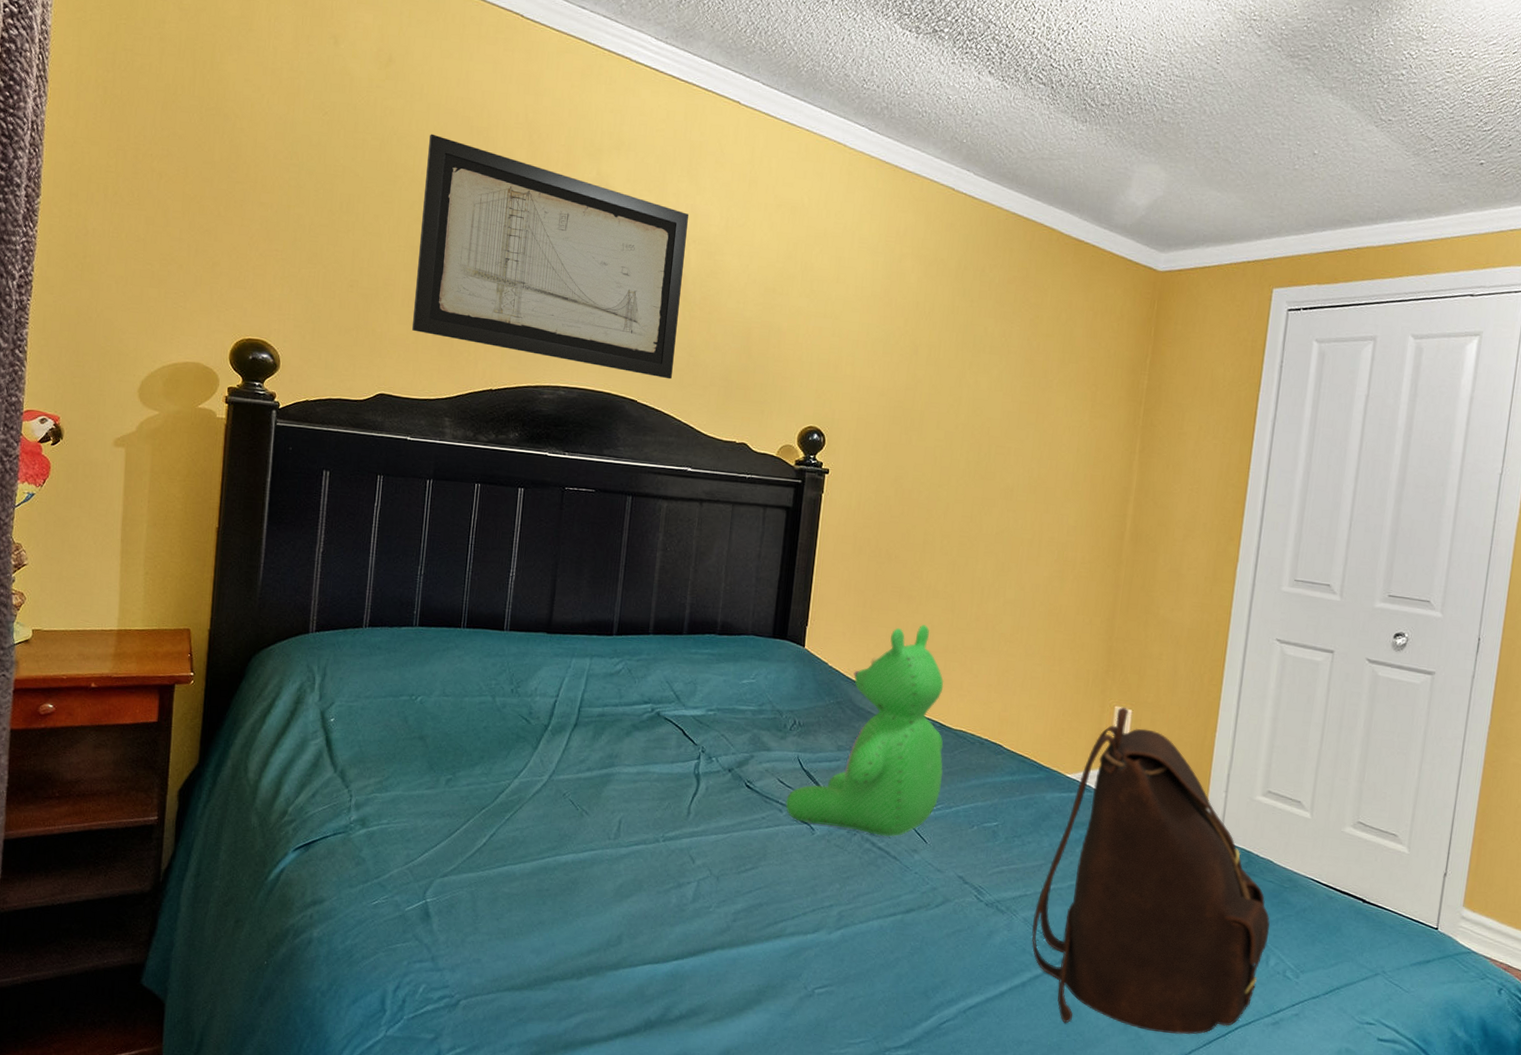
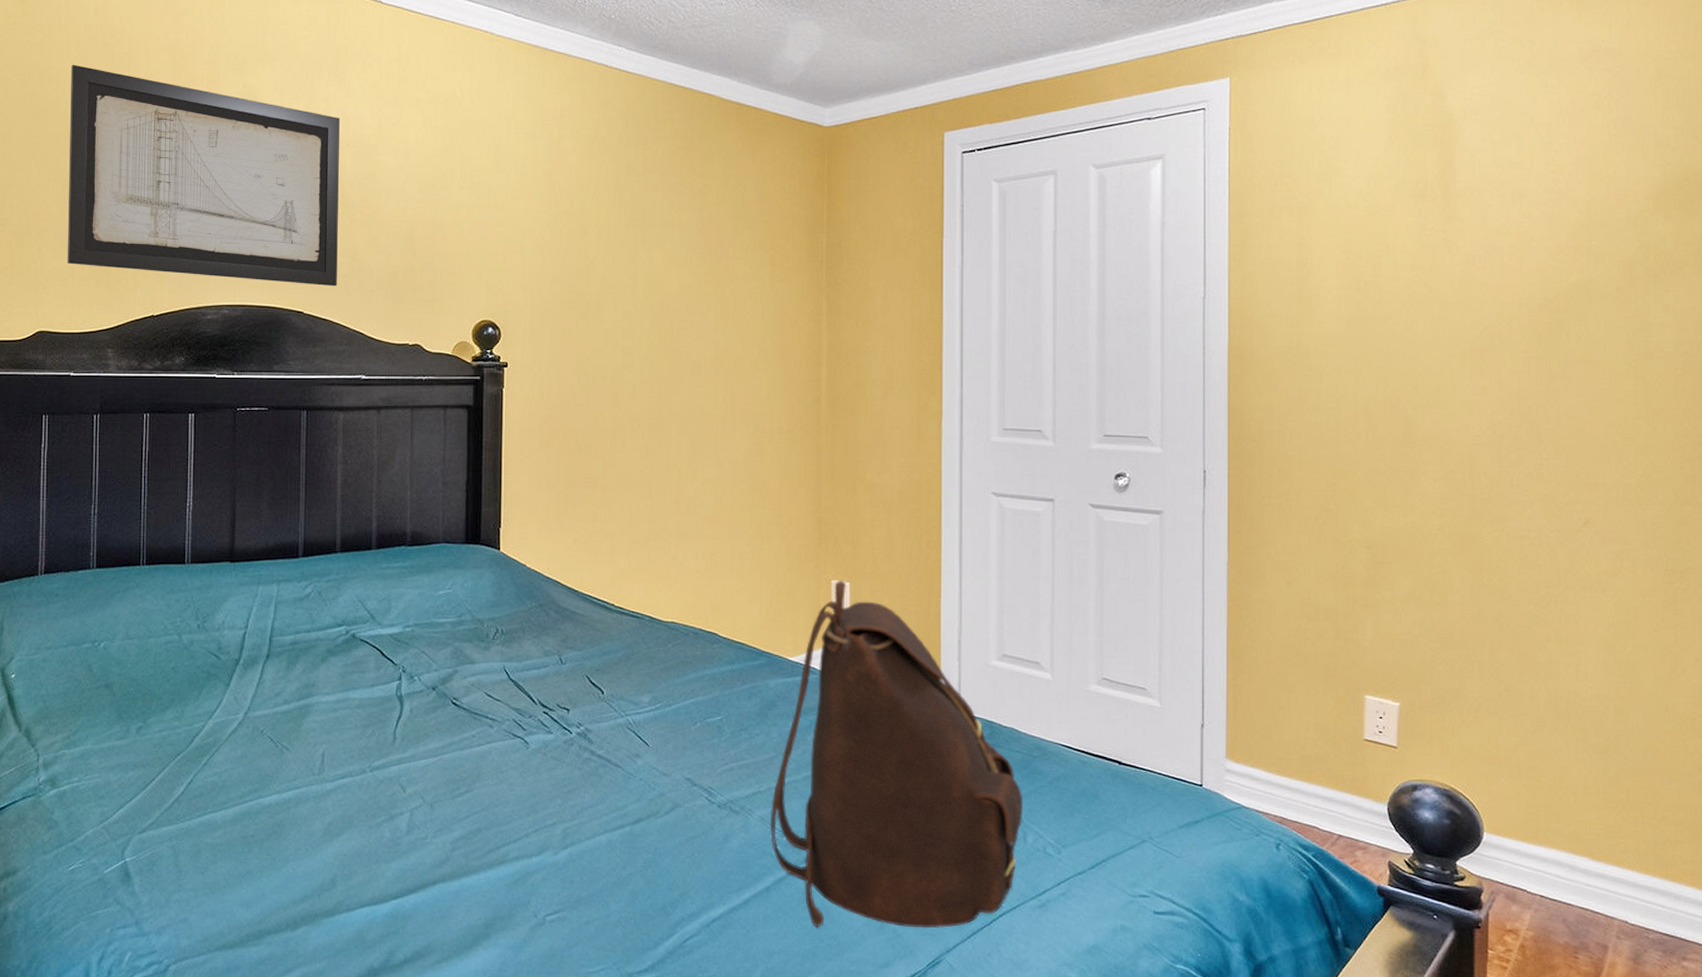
teddy bear: present [785,625,944,837] -> none [495,514,658,743]

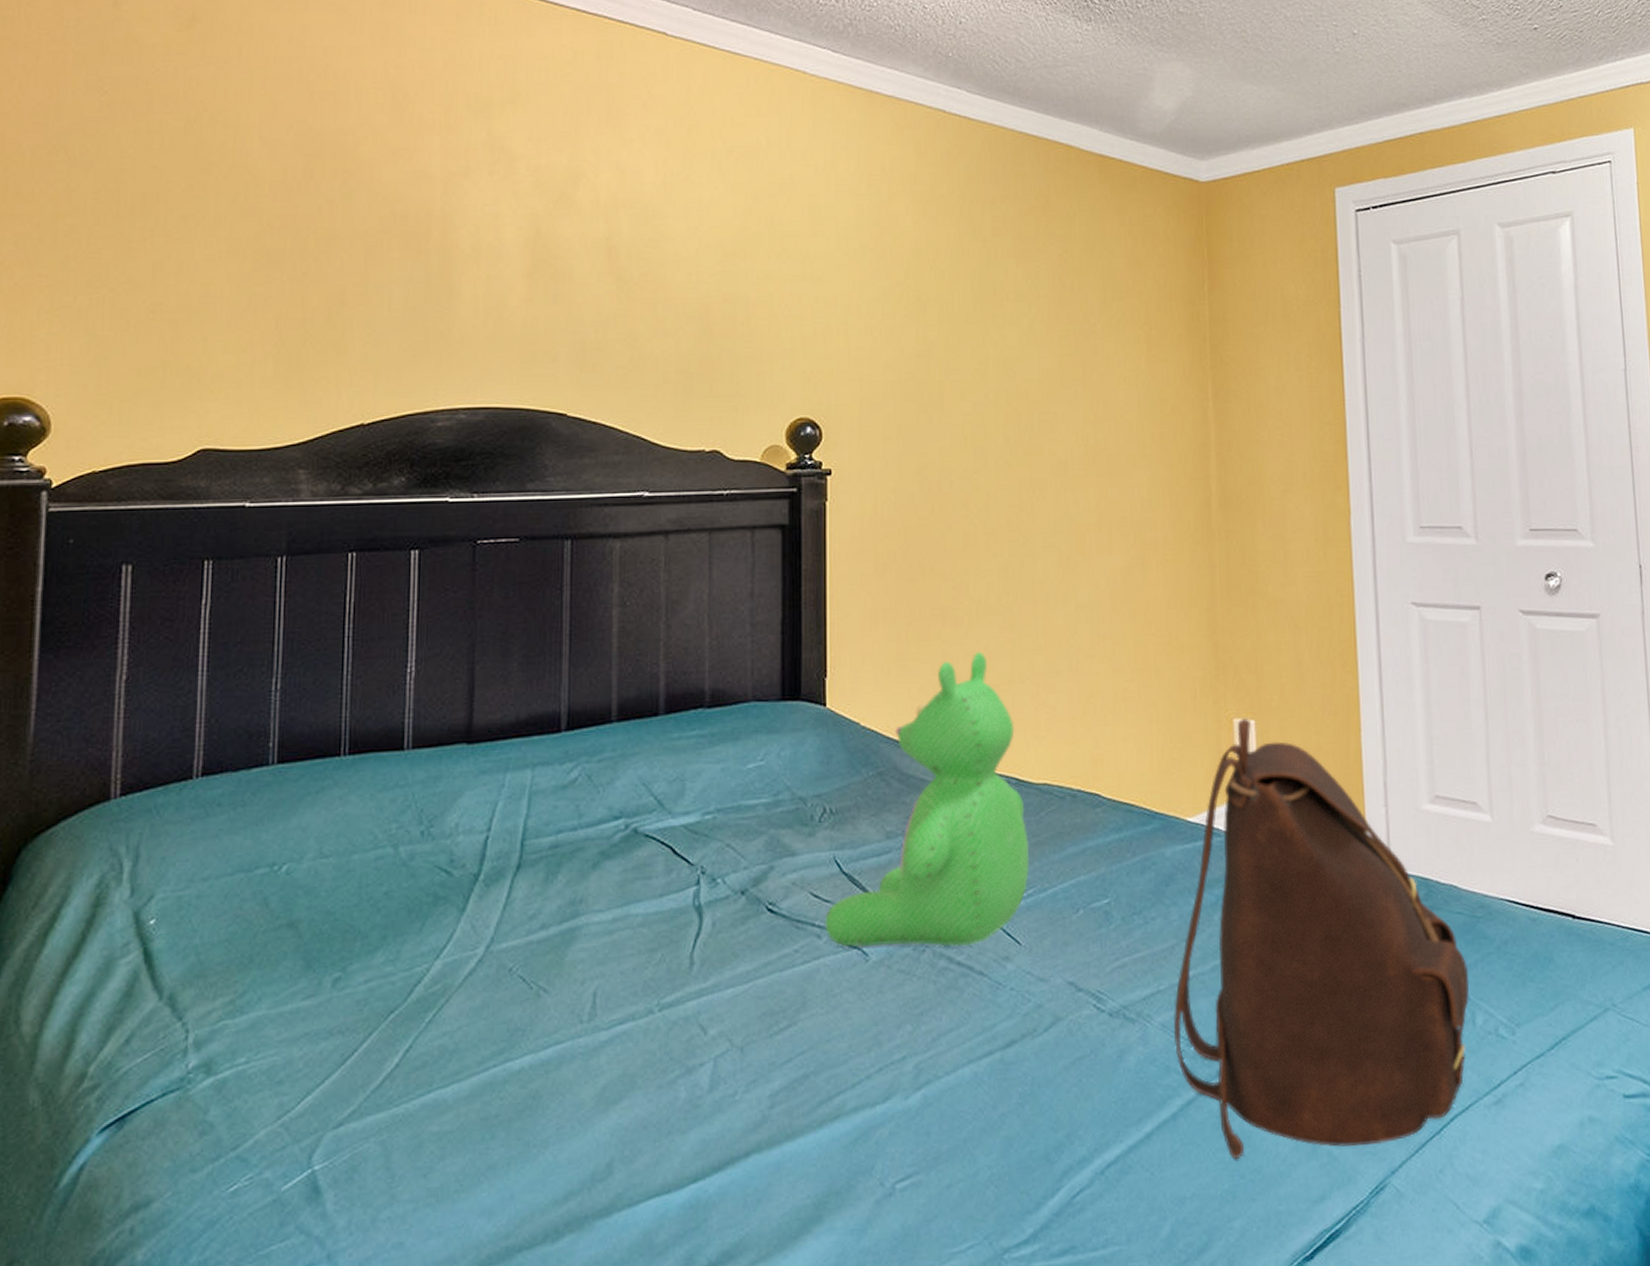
wall art: present [67,64,340,287] -> none [243,105,613,381]
teddy bear: none [495,514,658,743] -> present [824,652,1029,948]

